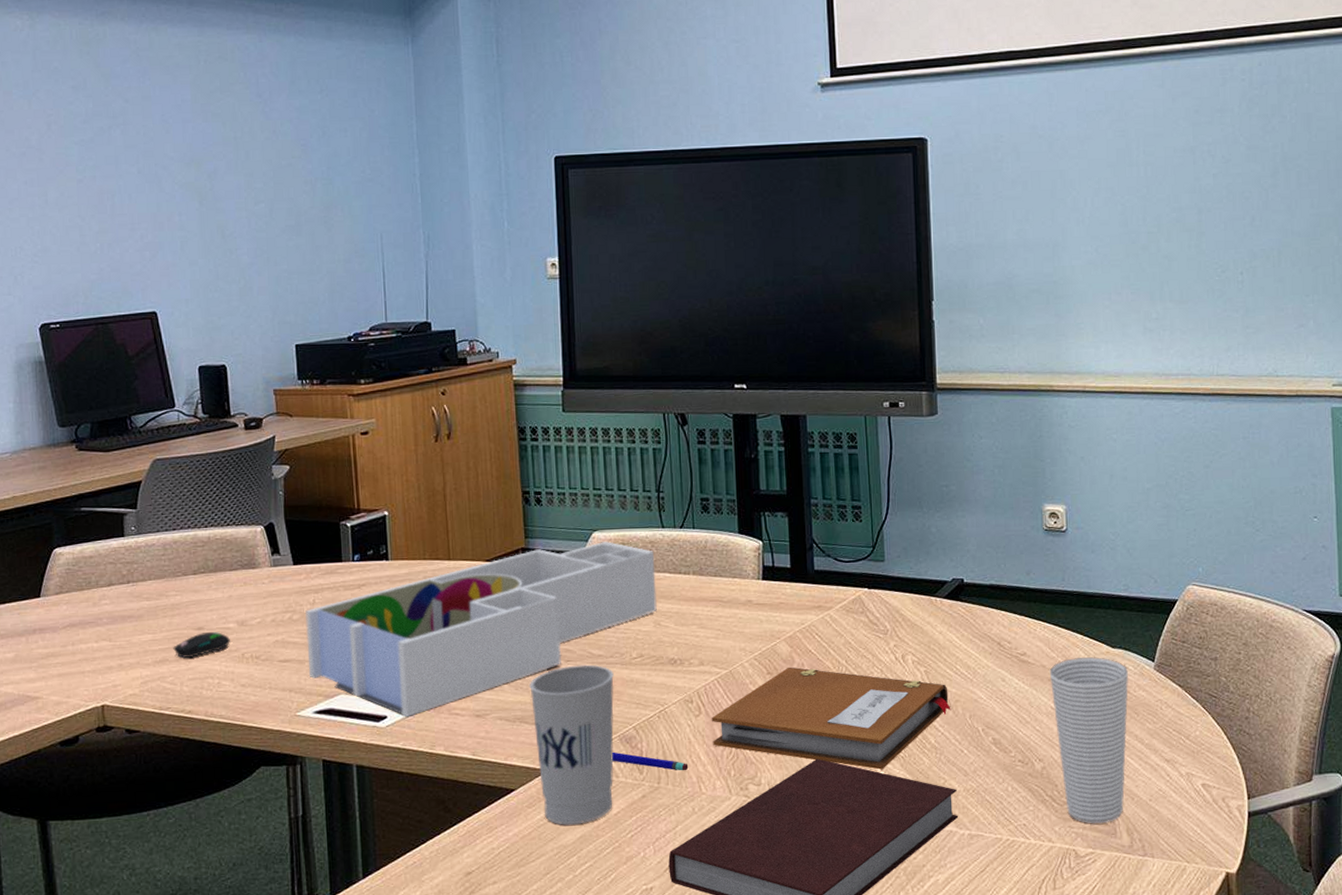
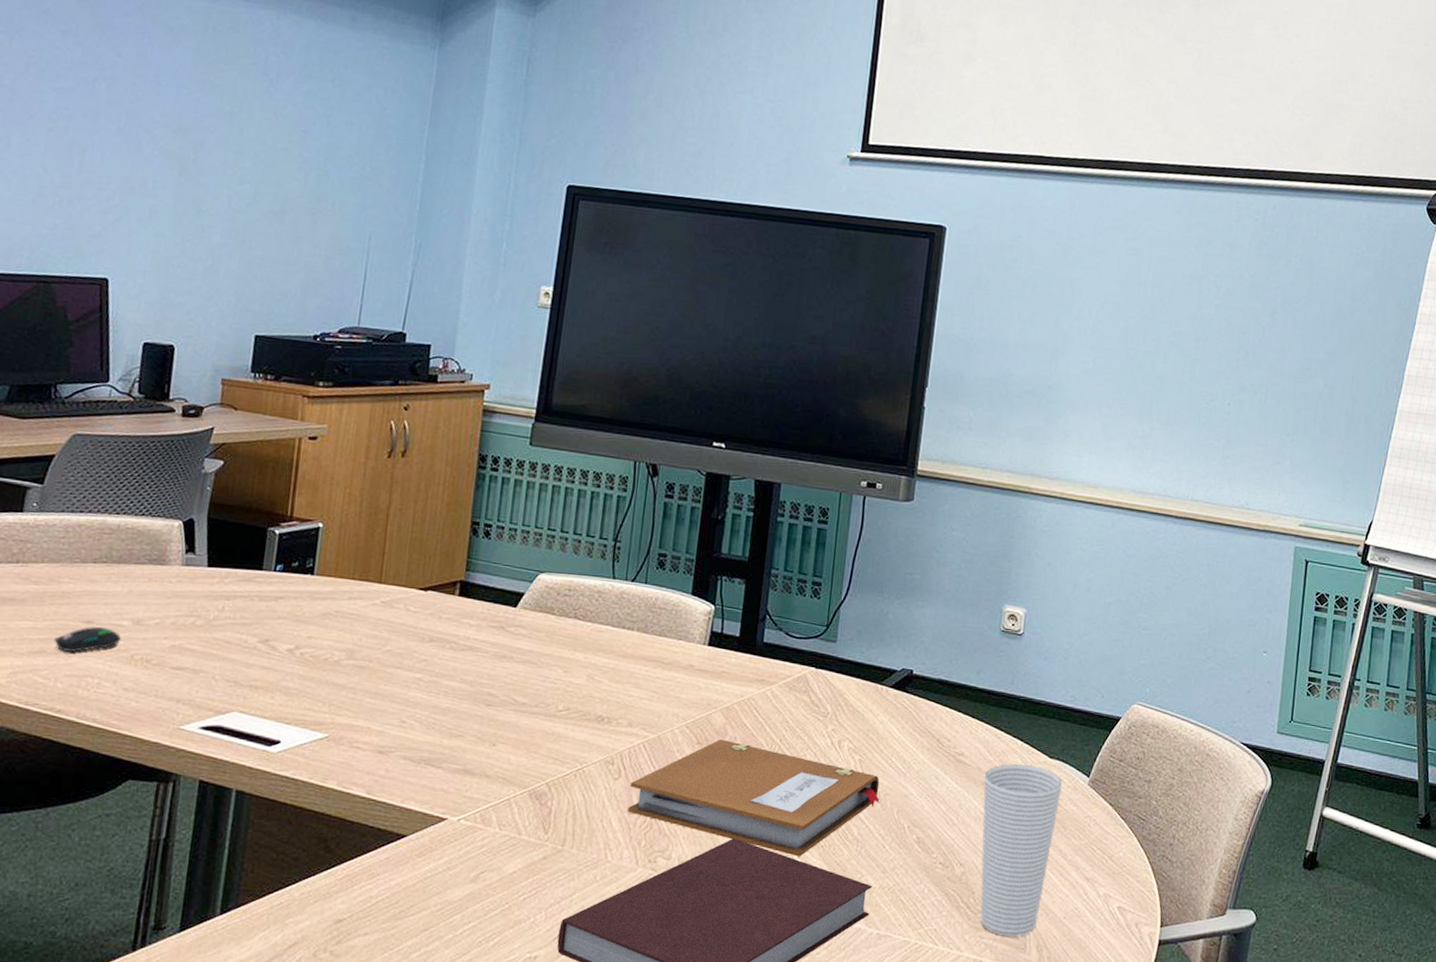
desk organizer: present [305,541,657,717] -> none [202,584,601,744]
cup: present [530,664,614,825] -> none [434,710,535,881]
pen: present [612,752,689,771] -> none [518,807,598,836]

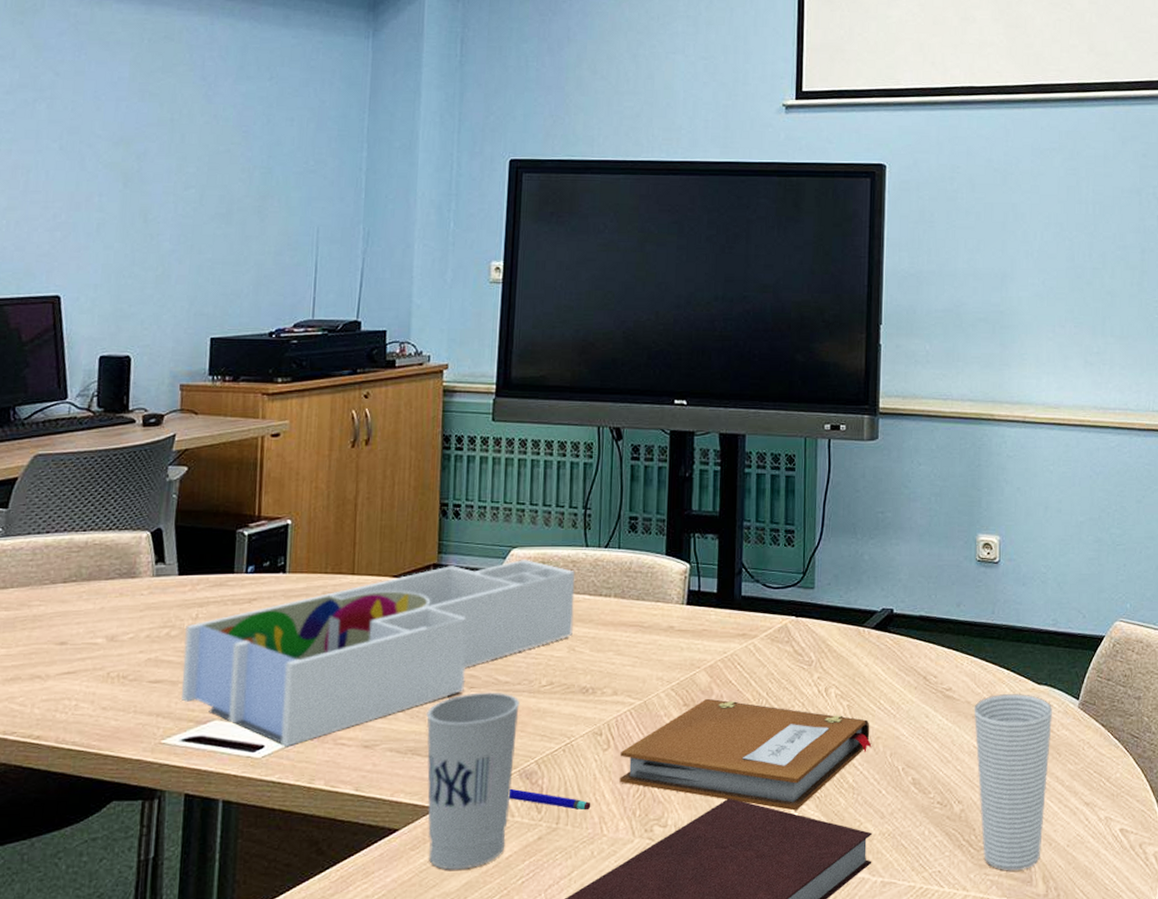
mouse: present [54,627,121,652] -> none [28,648,96,676]
desk organizer: none [202,584,601,744] -> present [181,560,576,746]
cup: none [434,710,535,881] -> present [427,692,520,870]
pen: none [518,807,598,836] -> present [509,788,591,811]

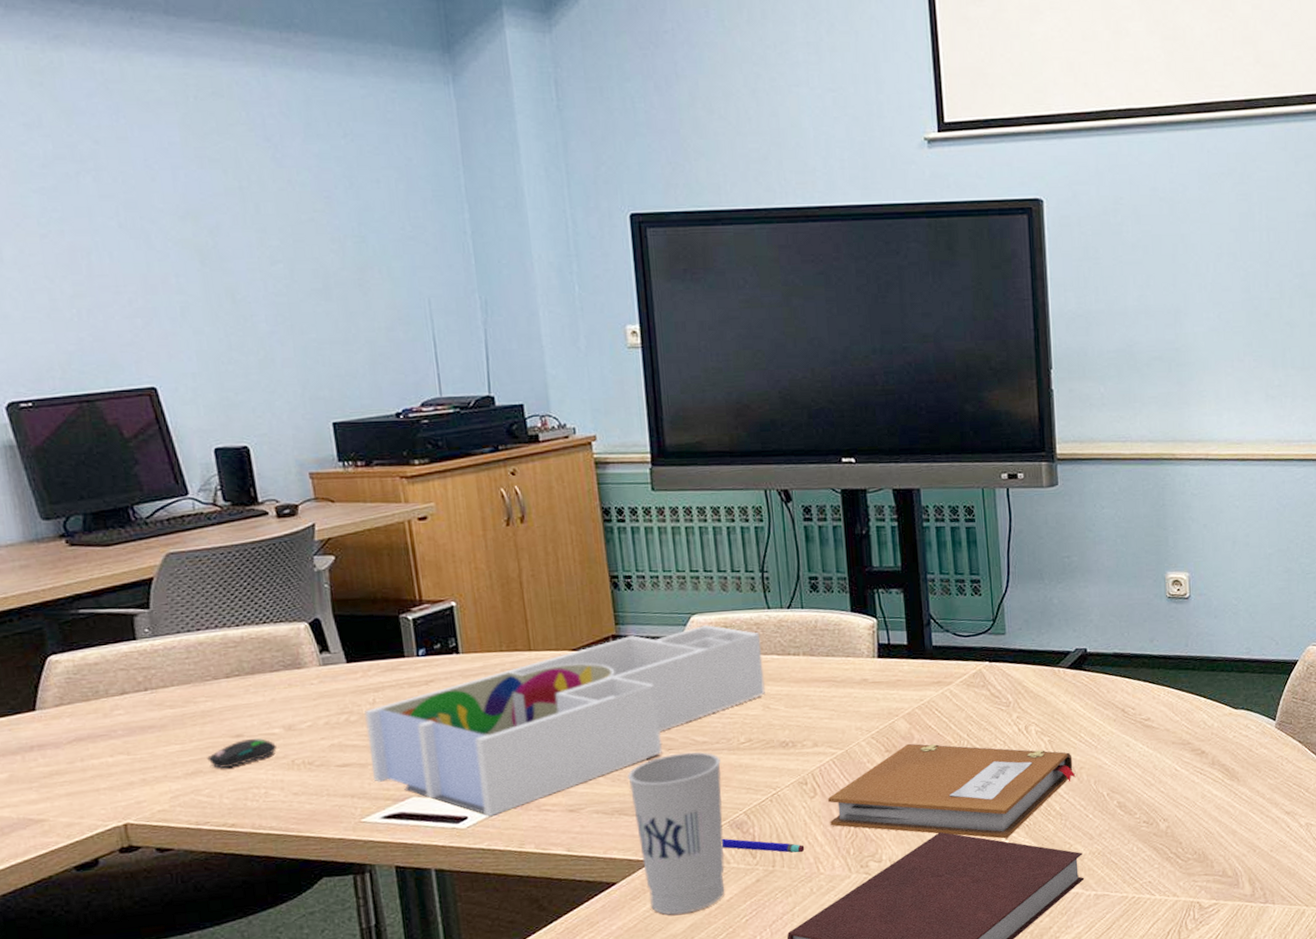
mouse: none [28,648,96,676] -> present [207,738,277,768]
cup: present [973,693,1052,871] -> none [1173,718,1250,876]

